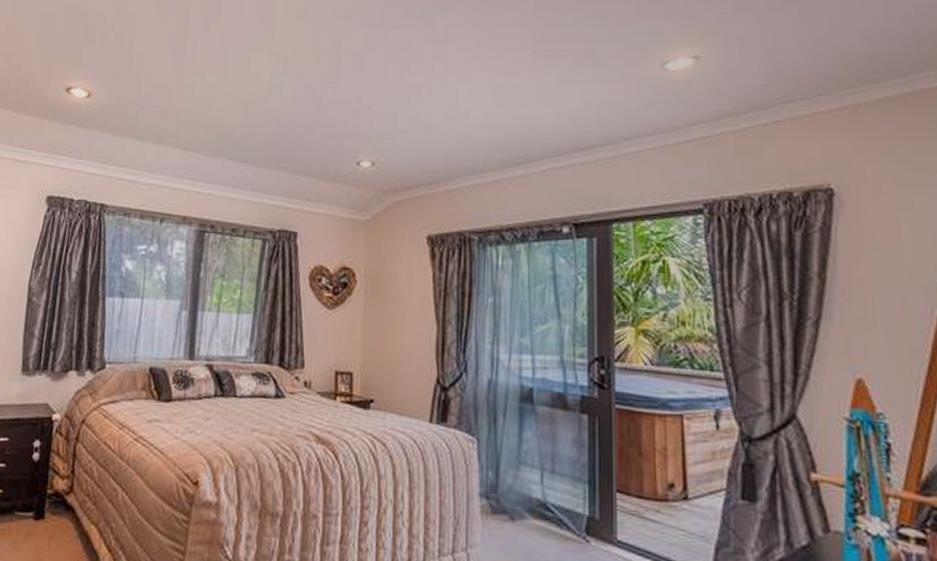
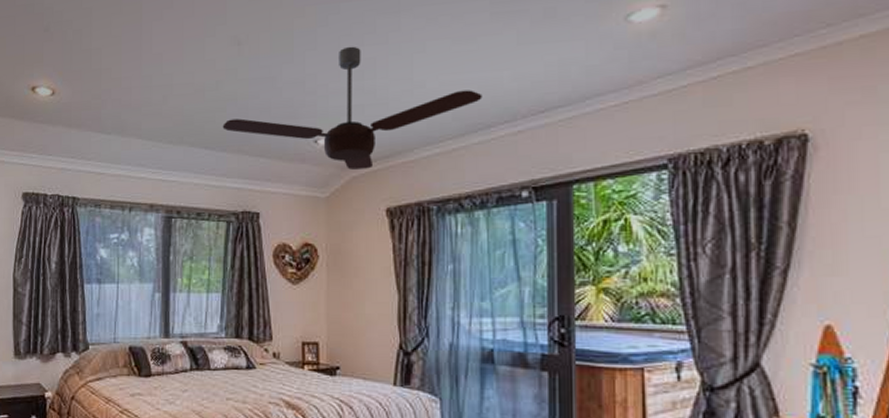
ceiling fan: none [263,72,525,194] -> present [222,46,482,170]

